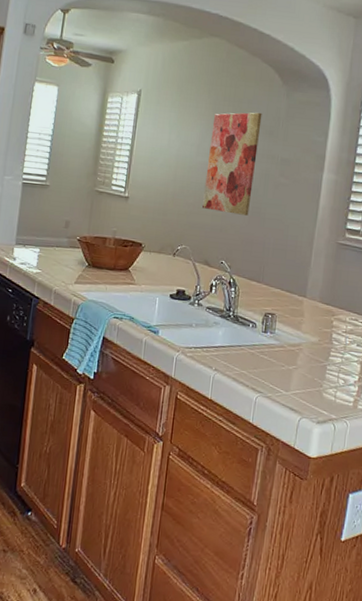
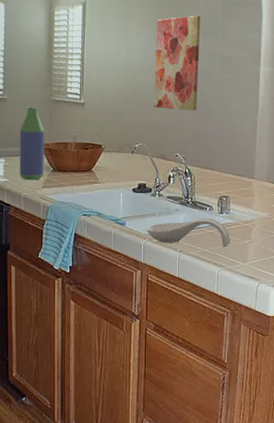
bottle: none [52,195,84,275] -> present [19,107,44,180]
spoon rest: none [181,334,273,372] -> present [147,217,230,248]

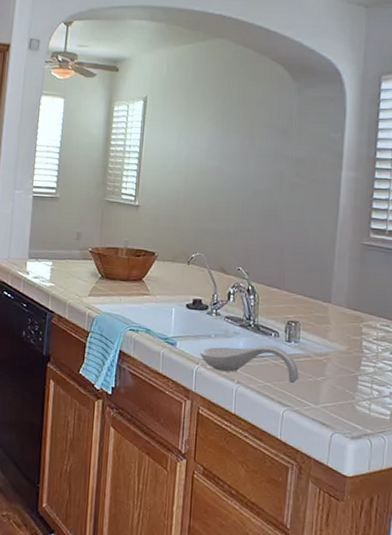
bottle: present [19,107,44,180] -> none [66,207,95,287]
wall art: present [154,15,201,111] -> none [216,111,273,219]

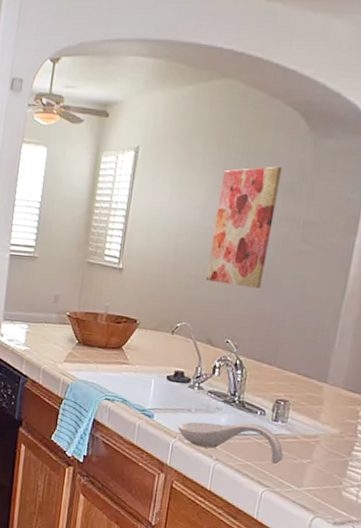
wall art: none [216,111,273,219] -> present [206,166,282,288]

